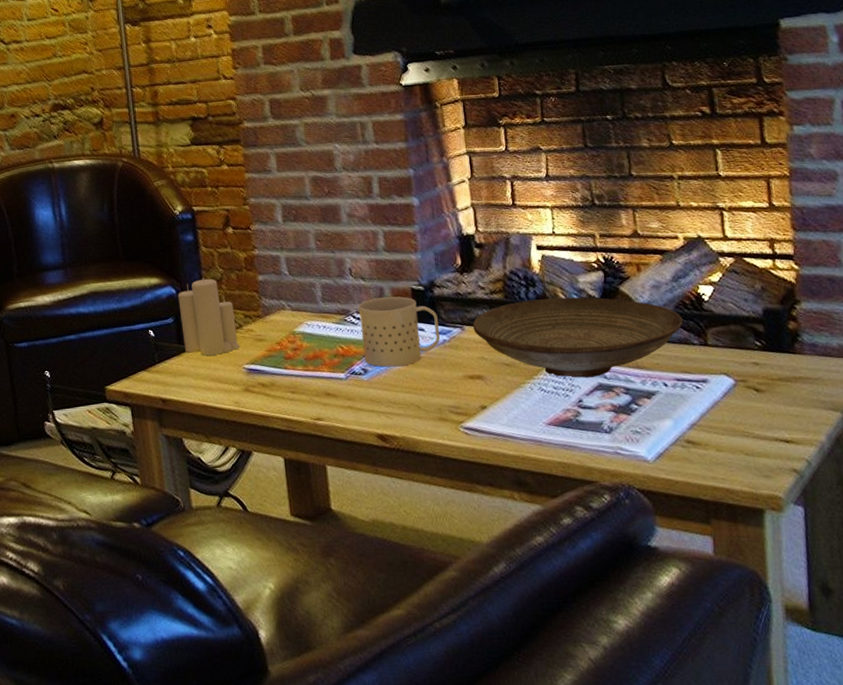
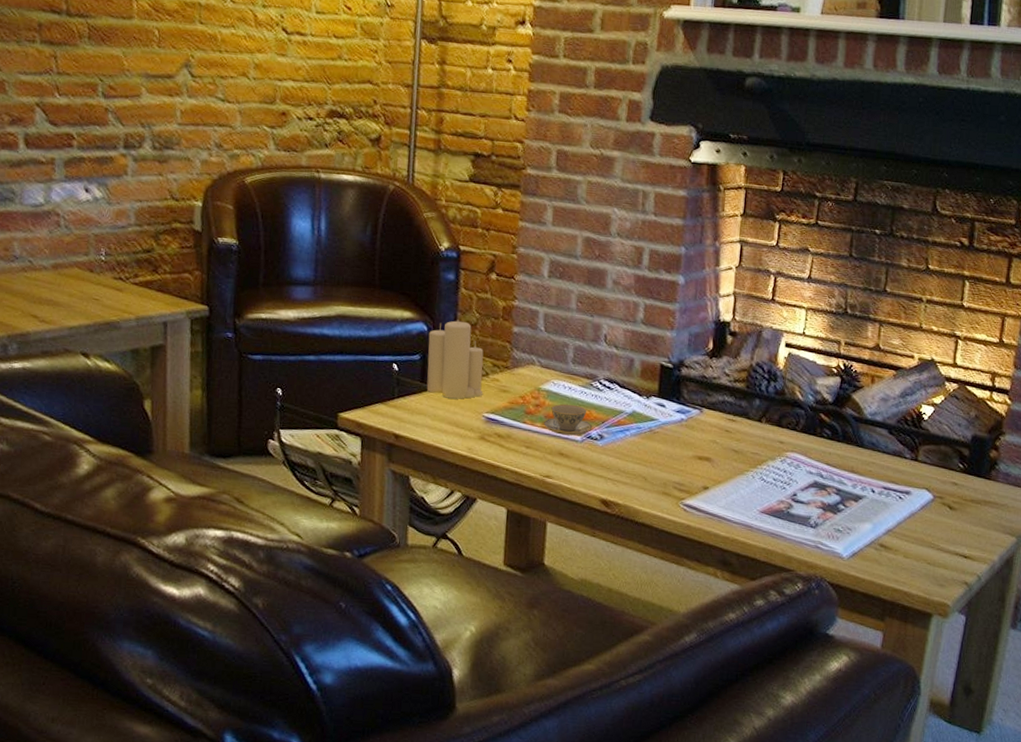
teacup: none [304,342,355,375] -> present [543,404,593,436]
mug: present [358,296,440,367] -> none [603,368,681,438]
decorative bowl: present [472,297,683,378] -> none [711,393,901,475]

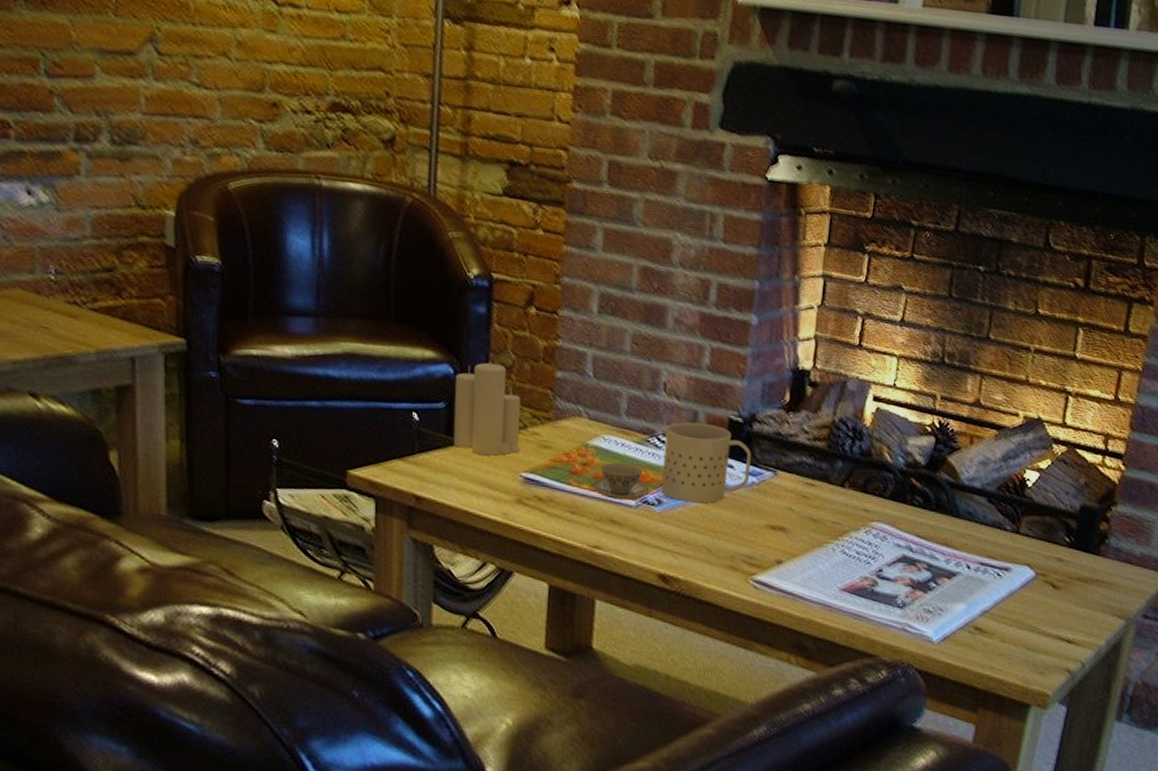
mug: none [603,368,681,438] -> present [661,422,752,504]

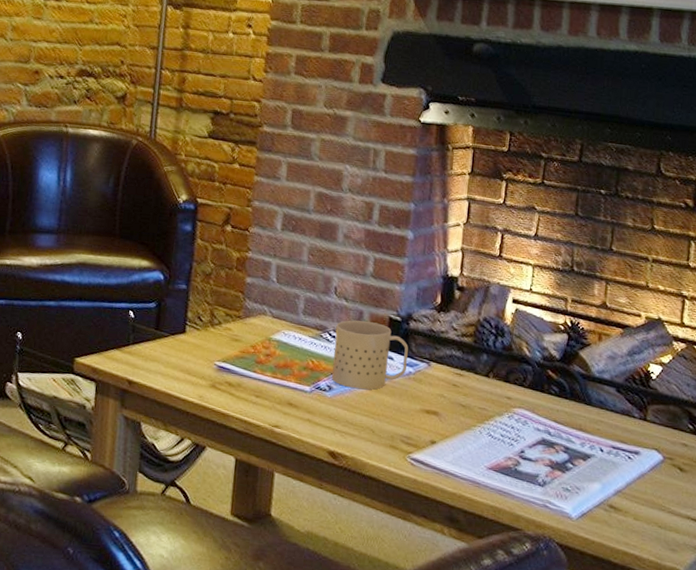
candle: present [453,361,521,456] -> none [160,269,217,347]
teacup: present [591,462,649,500] -> none [273,354,322,386]

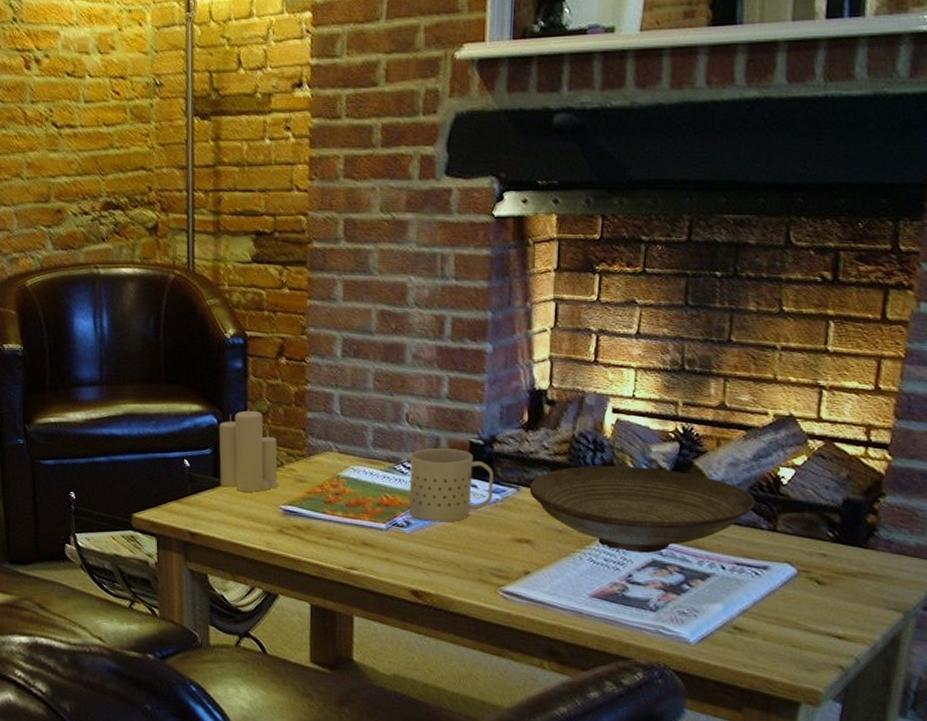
candle: none [160,269,217,347] -> present [219,409,279,492]
decorative bowl: none [438,348,629,432] -> present [529,466,755,553]

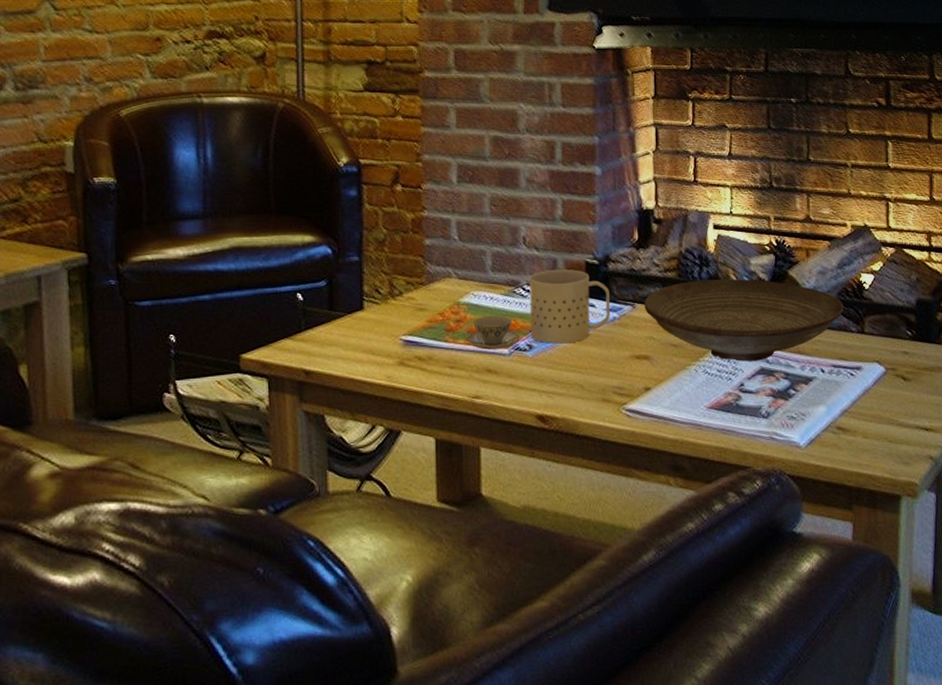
candle: present [219,409,279,492] -> none [333,238,399,324]
teacup: none [344,490,398,524] -> present [466,315,520,350]

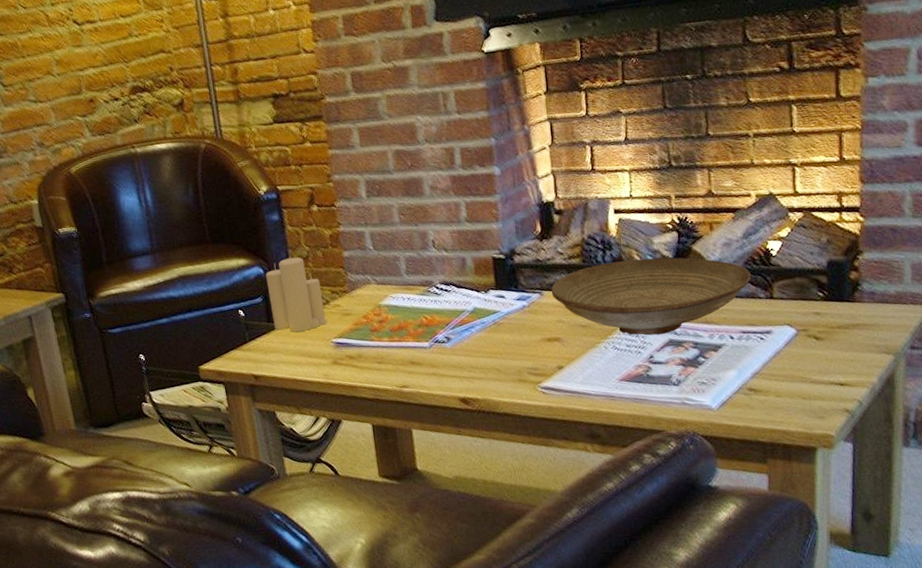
candle: none [333,238,399,324] -> present [265,256,328,332]
teacup: present [466,315,520,350] -> none [390,313,438,345]
mug: present [529,270,611,344] -> none [441,265,520,335]

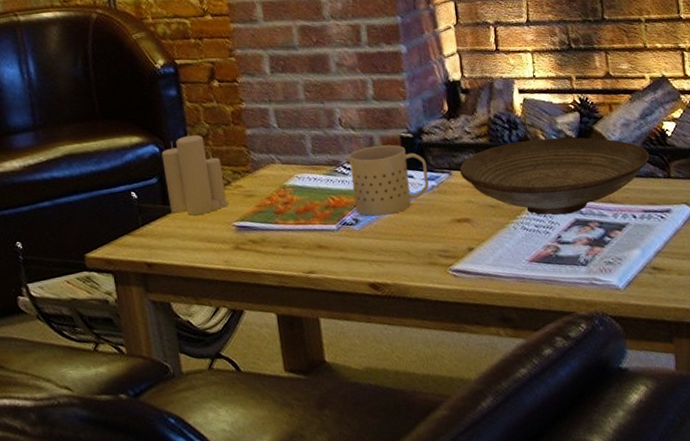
mug: none [441,265,520,335] -> present [349,144,429,216]

